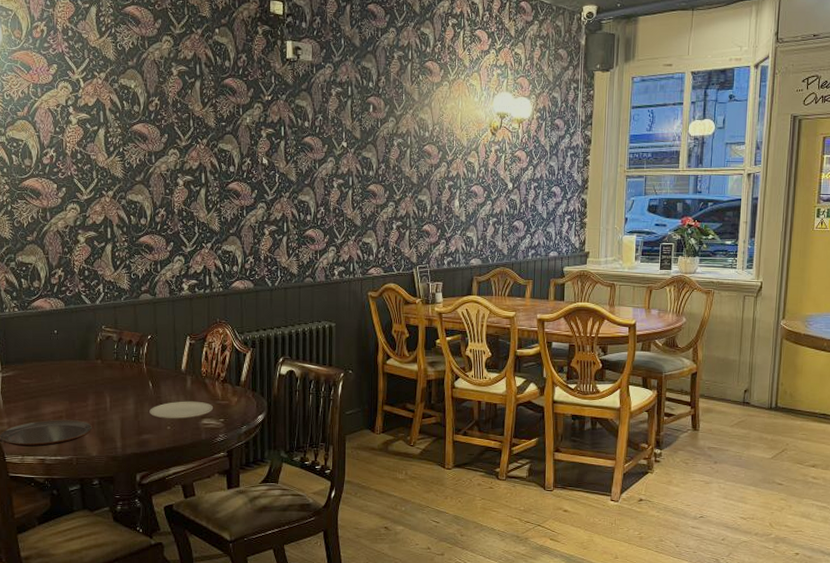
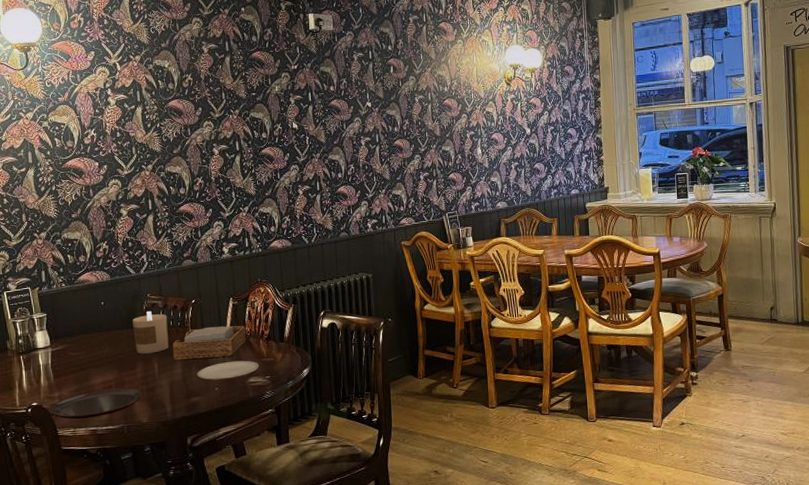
candle: none [86,344,122,387] -> present [133,311,169,354]
napkin holder: none [126,364,202,397] -> present [173,325,246,361]

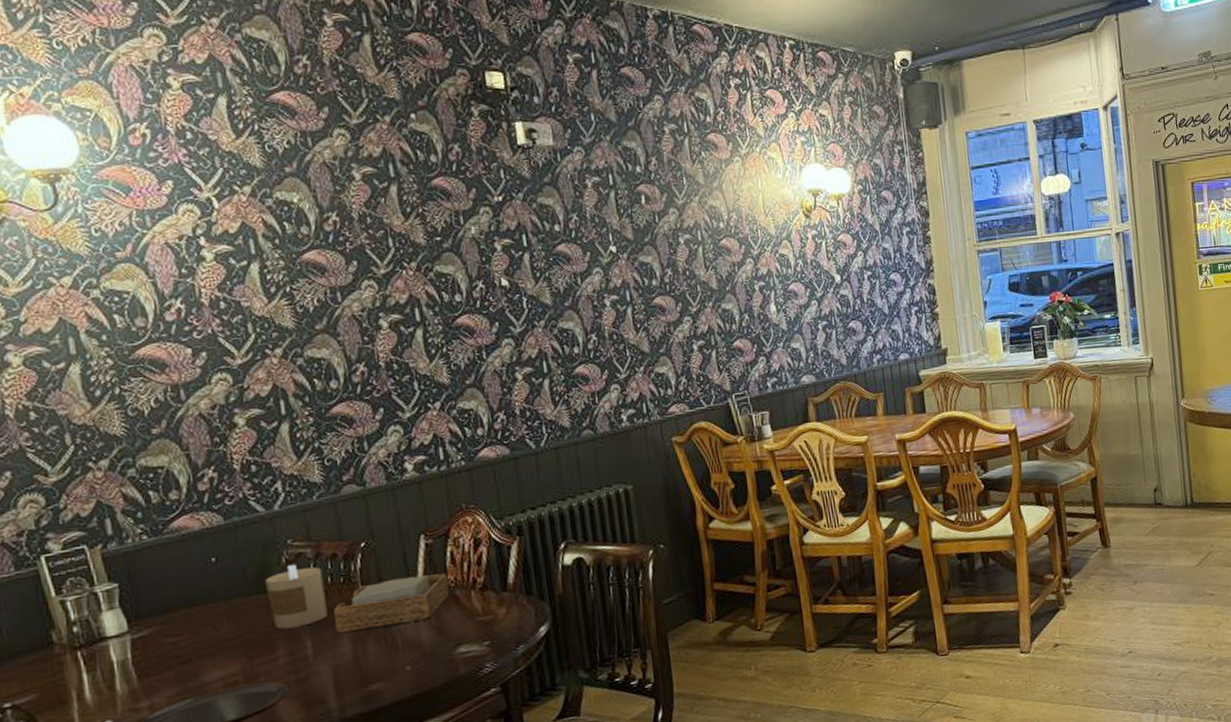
plate: present [197,360,260,381] -> none [375,622,473,657]

